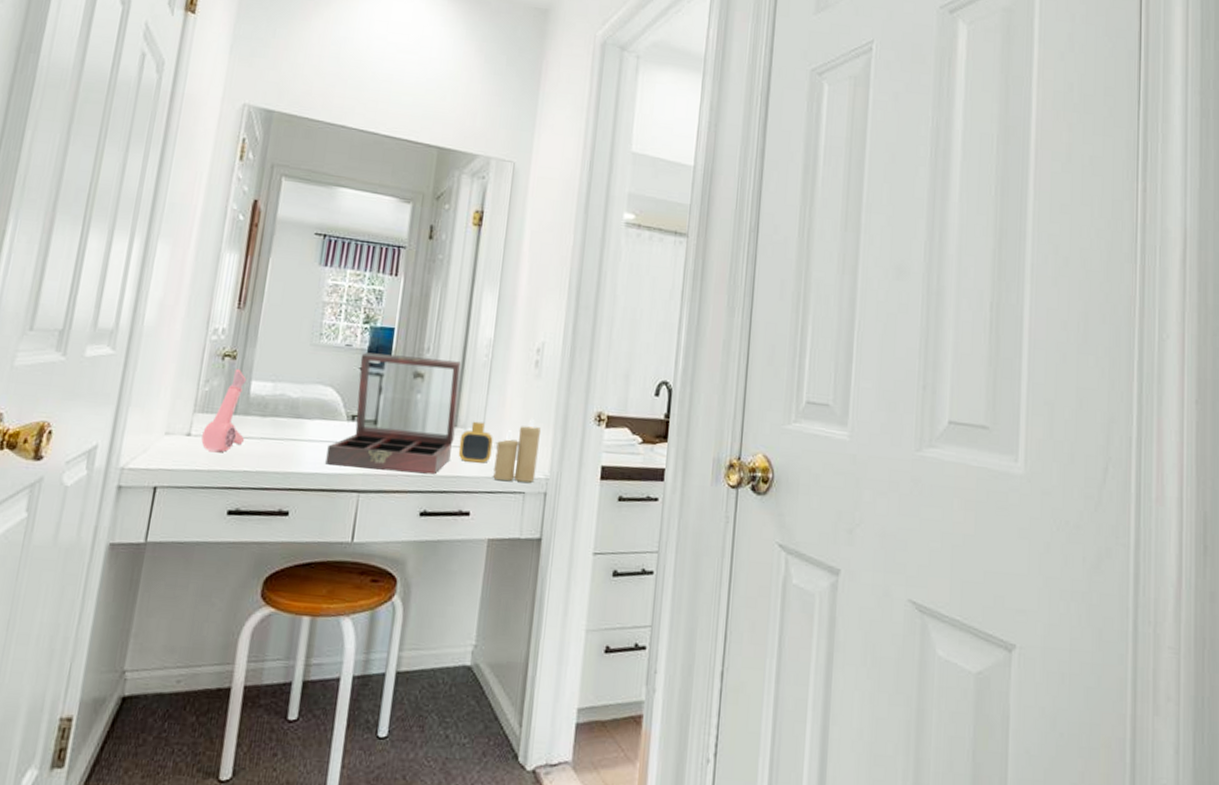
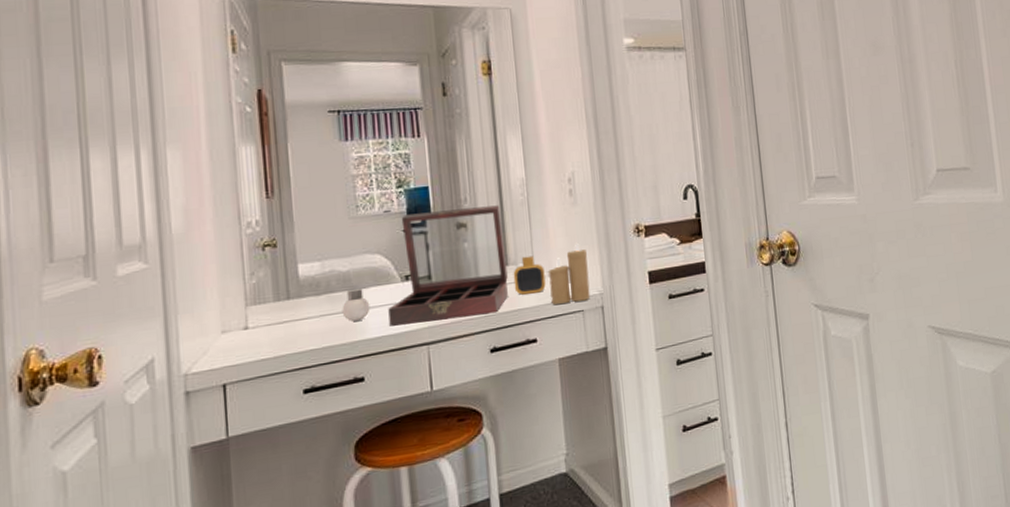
hair dryer: present [201,368,247,452] -> none [260,255,305,339]
perfume bottle: none [282,417,311,453] -> present [342,288,370,322]

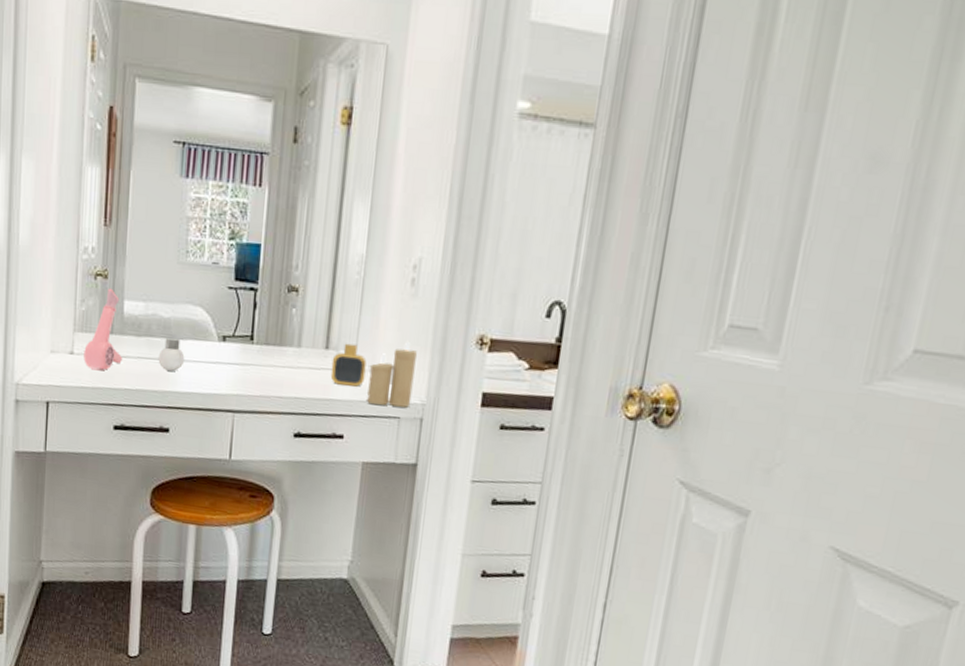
hair dryer: none [260,255,305,339] -> present [83,288,123,370]
jewelry box: present [388,205,508,326] -> none [200,270,332,397]

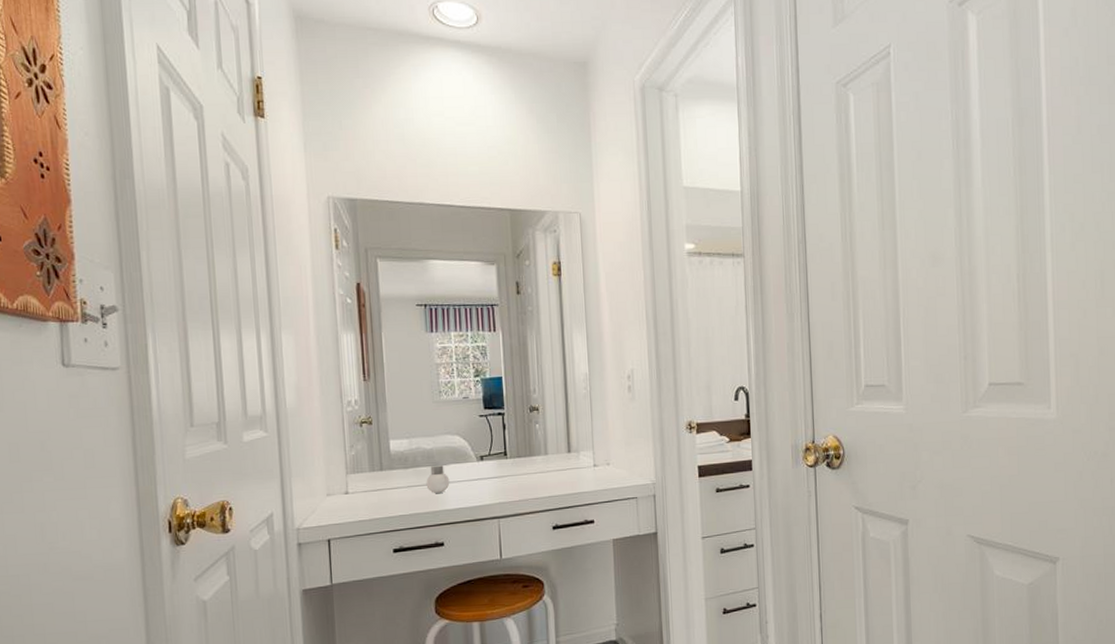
hair dryer: present [83,288,123,370] -> none [358,432,395,503]
perfume bottle: present [330,343,367,387] -> none [575,445,604,480]
candle: present [367,341,417,408] -> none [607,435,644,491]

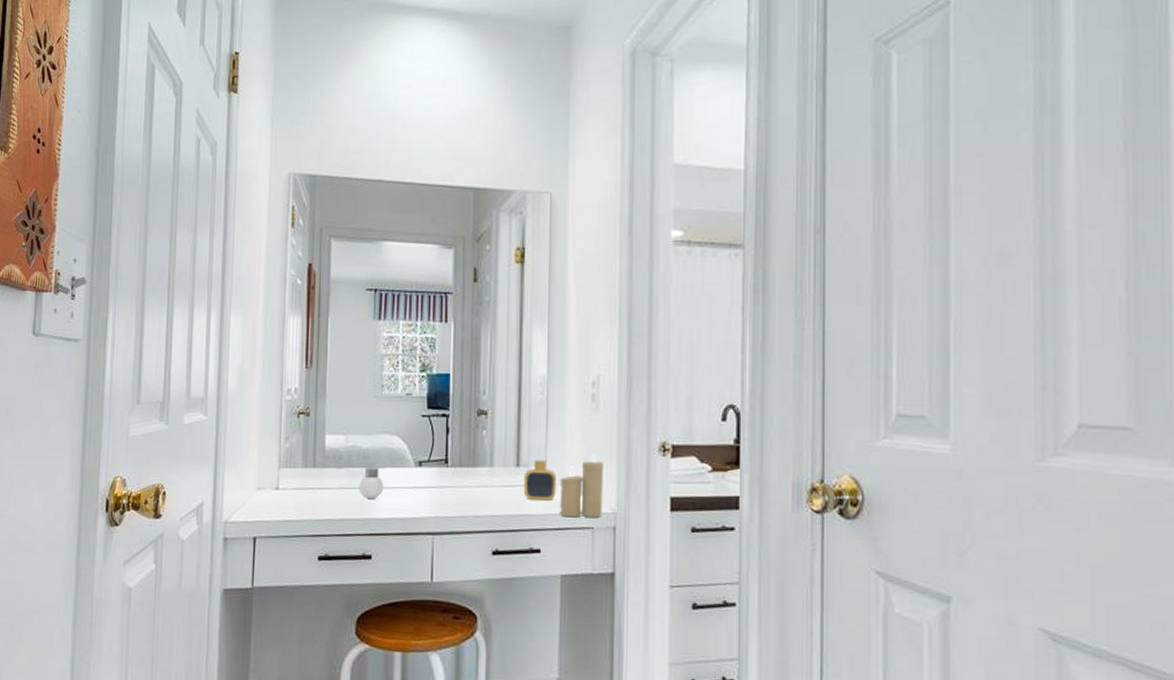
perfume bottle: none [575,445,604,480] -> present [523,459,556,501]
candle: none [607,435,644,491] -> present [560,453,603,518]

